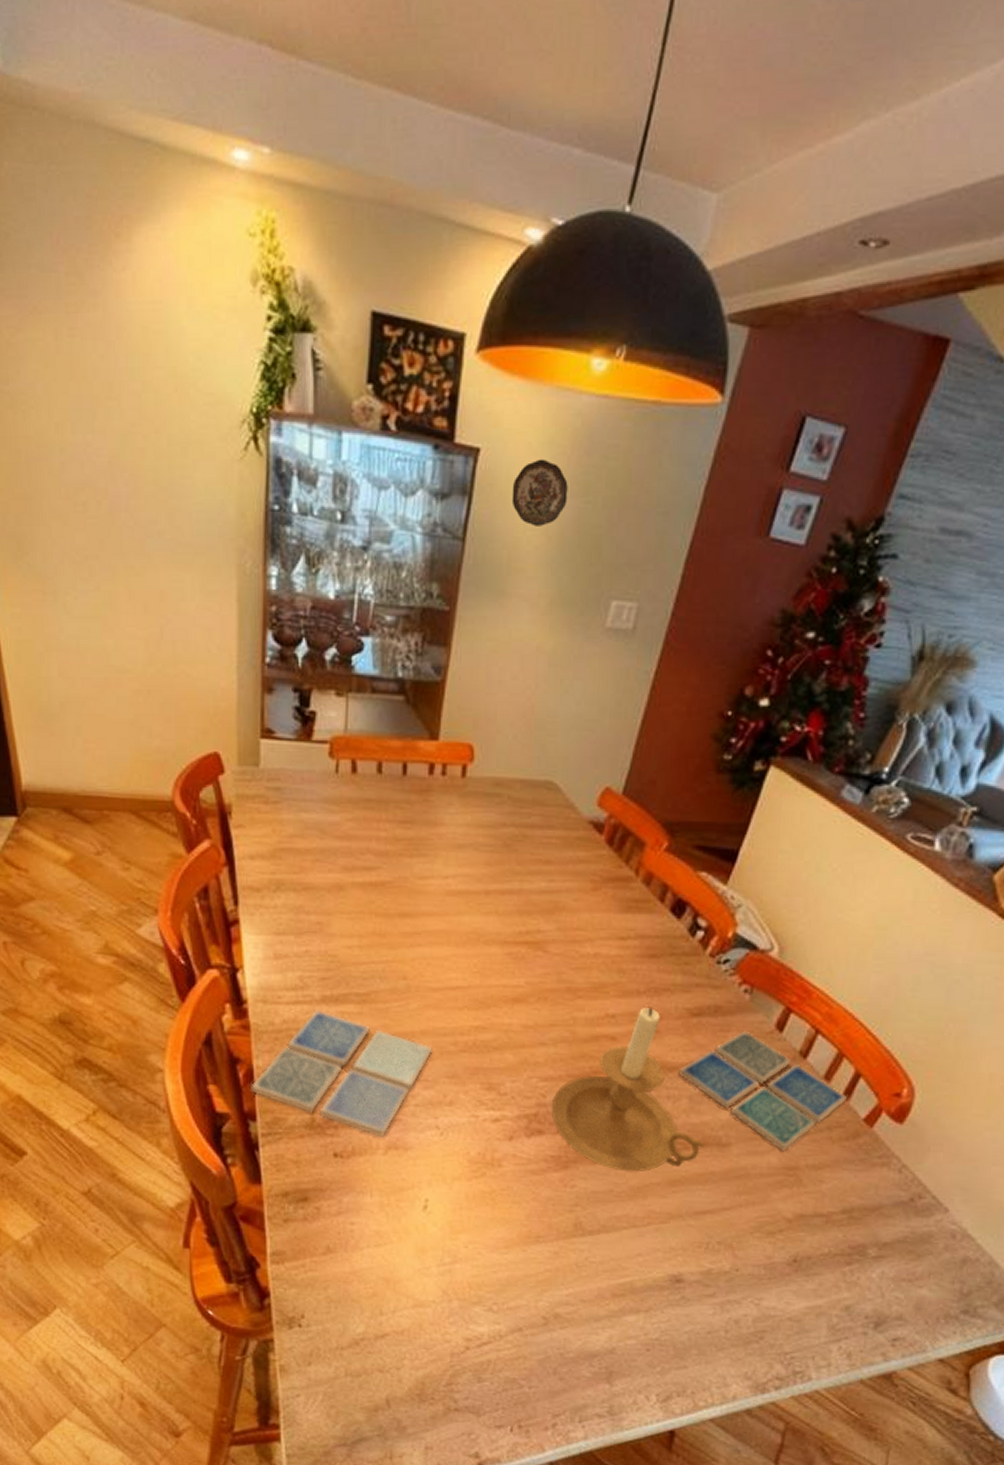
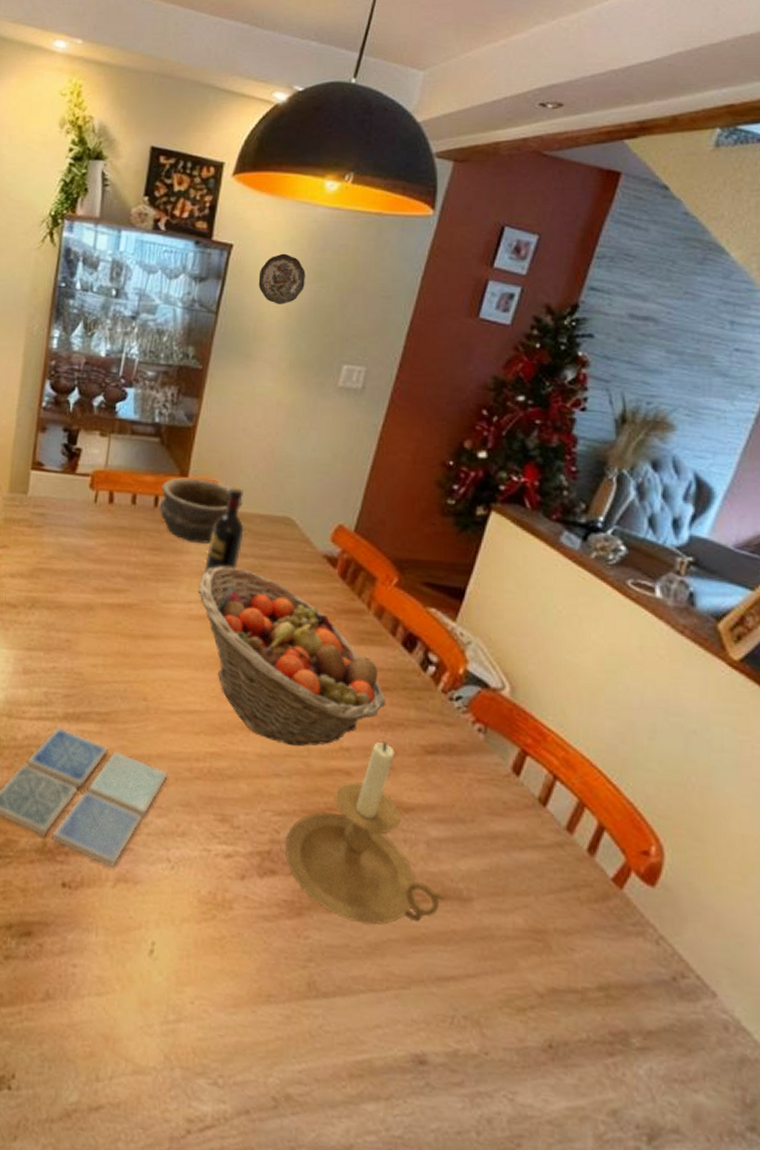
bowl: none [408,741,501,813] -> present [159,477,243,543]
fruit basket: none [455,838,652,1015] -> present [198,566,385,746]
wine bottle: none [461,748,504,865] -> present [204,485,246,592]
drink coaster: present [678,1031,848,1152] -> none [415,772,593,911]

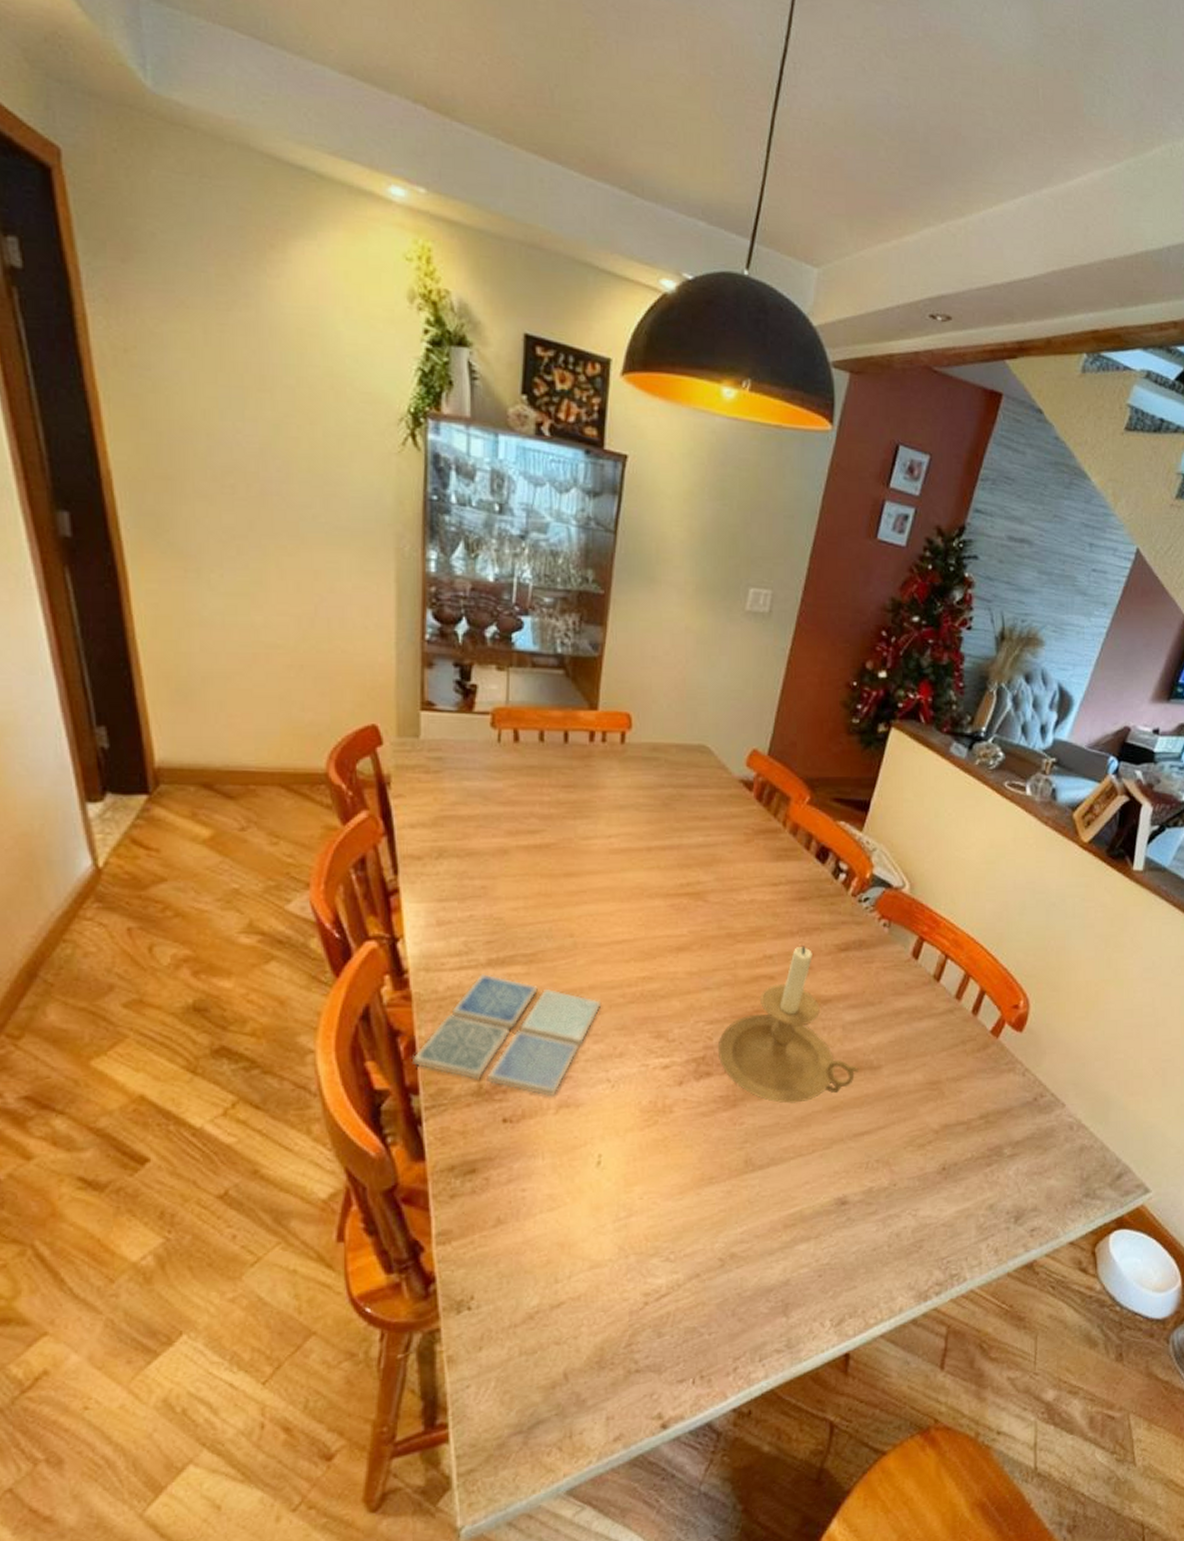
bowl: present [159,477,243,543] -> none [569,710,657,777]
fruit basket: present [198,566,385,746] -> none [617,799,803,960]
wine bottle: present [204,485,246,592] -> none [622,716,662,824]
decorative plate: present [258,253,306,304] -> none [657,467,707,524]

